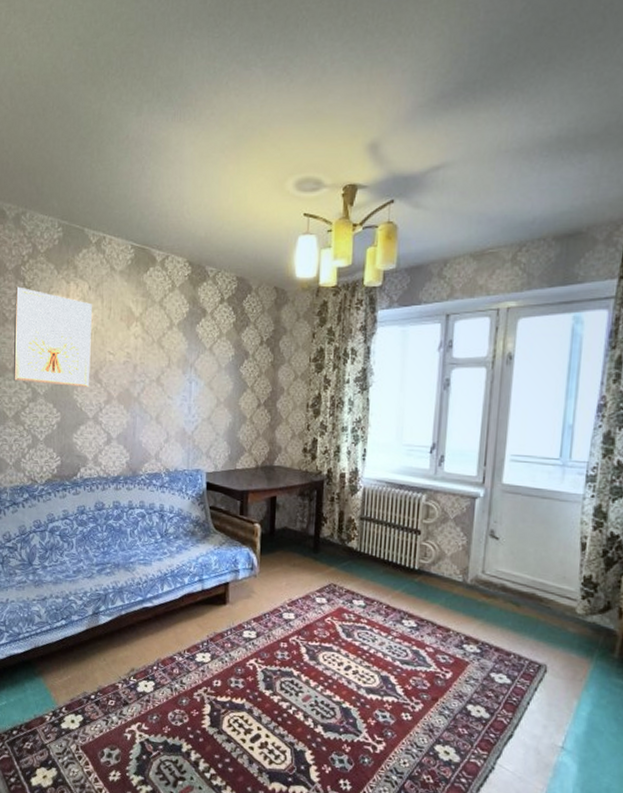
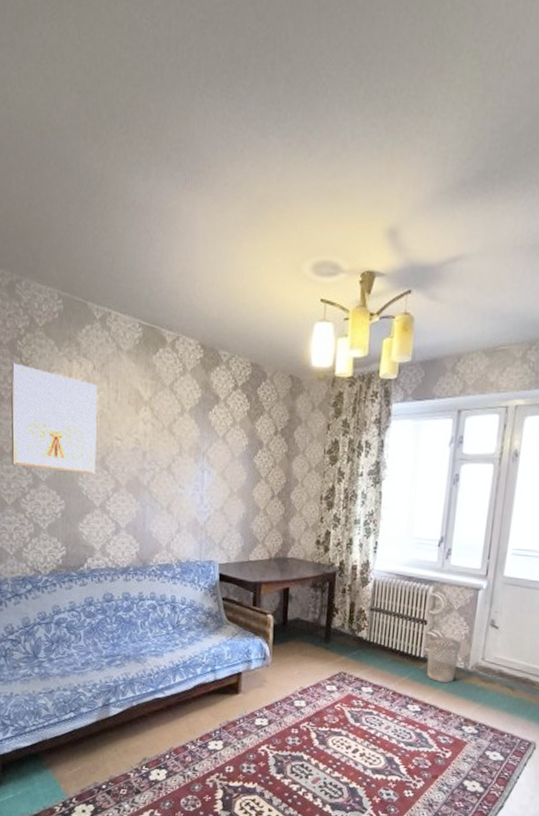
wastebasket: none [422,546,459,597] -> present [426,635,462,683]

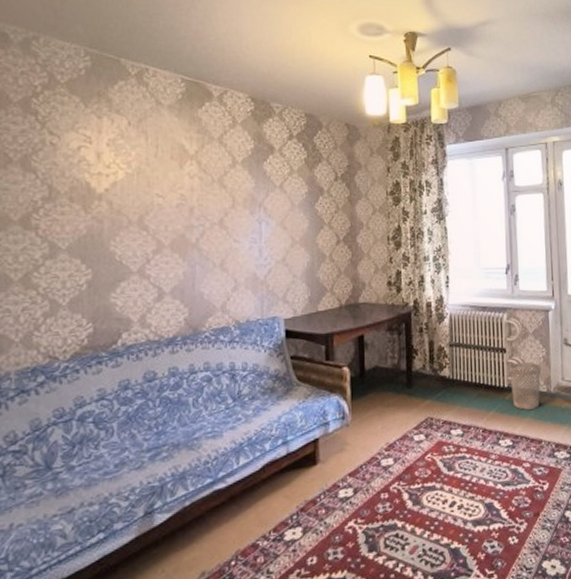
picture frame: present [11,363,97,475] -> none [20,121,133,237]

